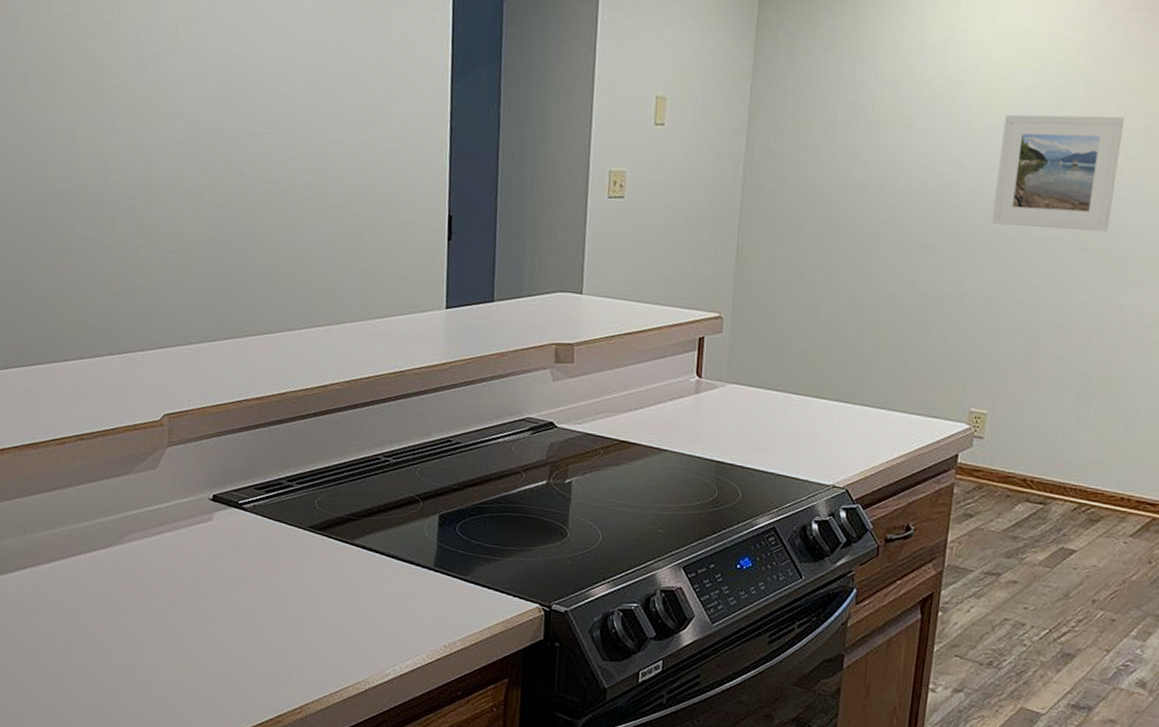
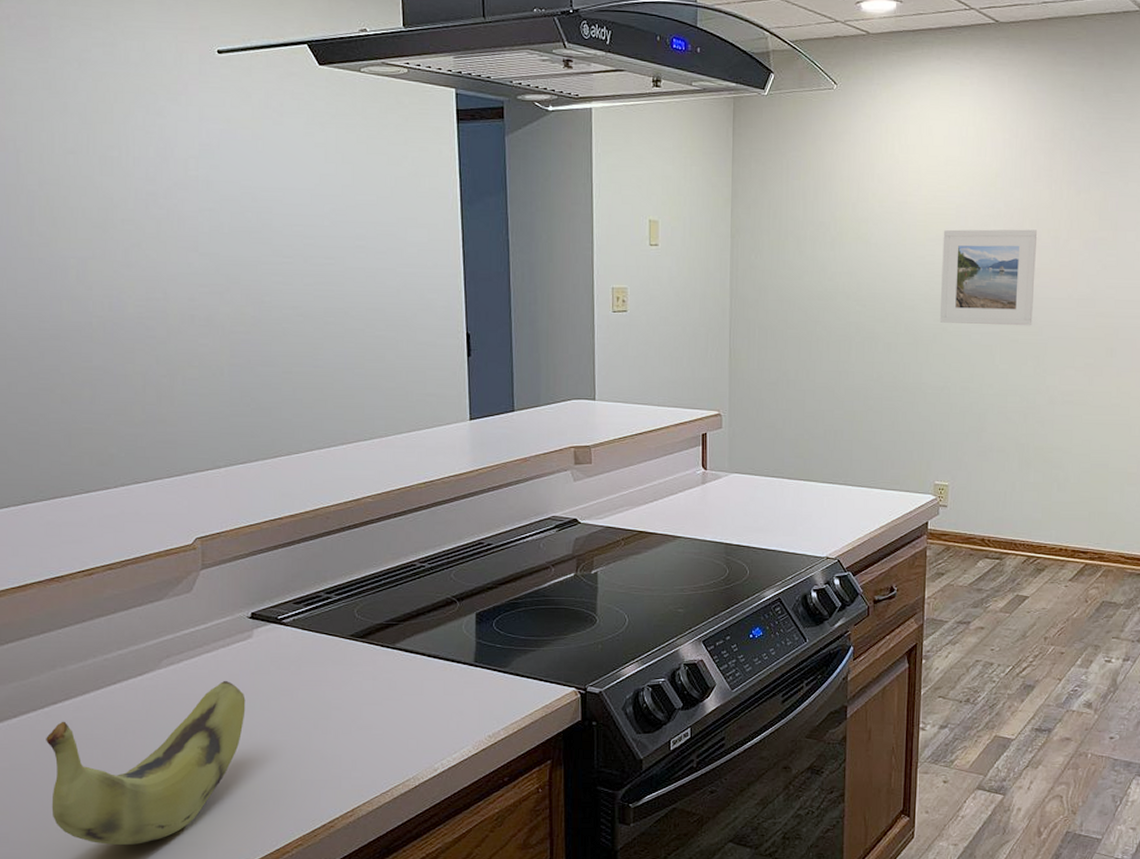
banana: none [14,562,203,716] -> present [46,681,246,846]

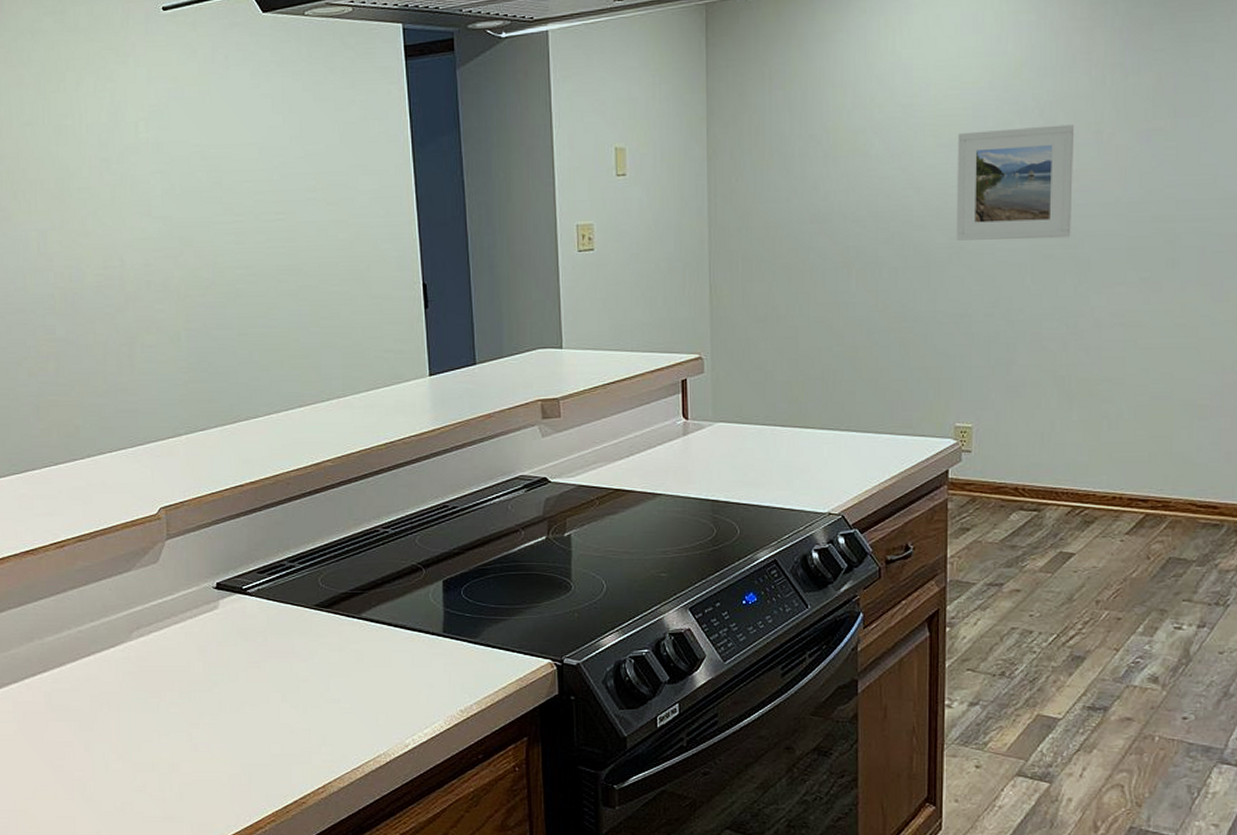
banana: present [46,681,246,846] -> none [27,653,215,818]

